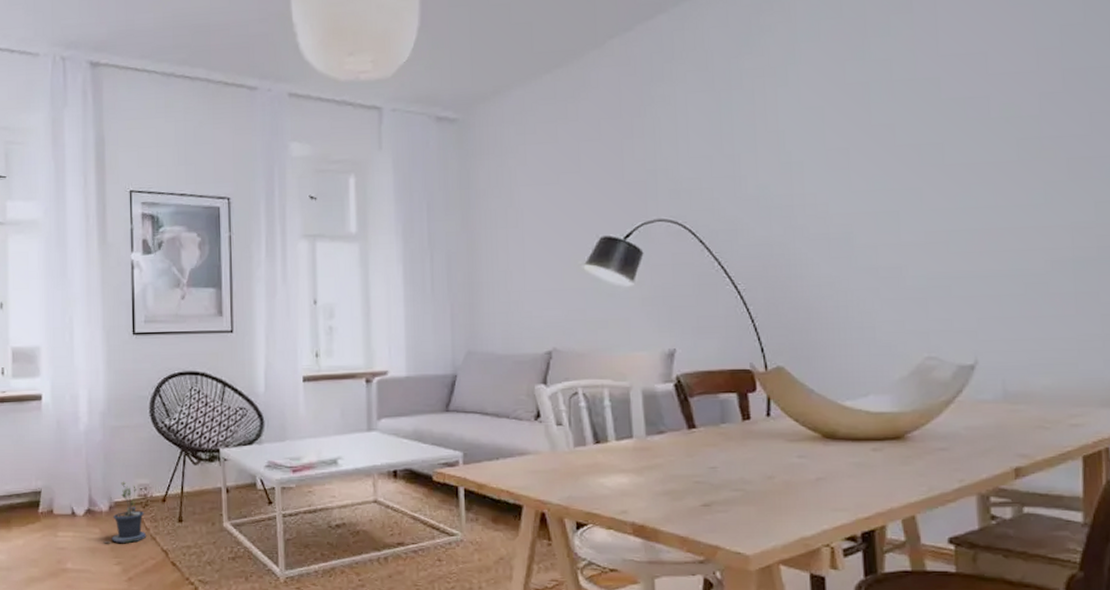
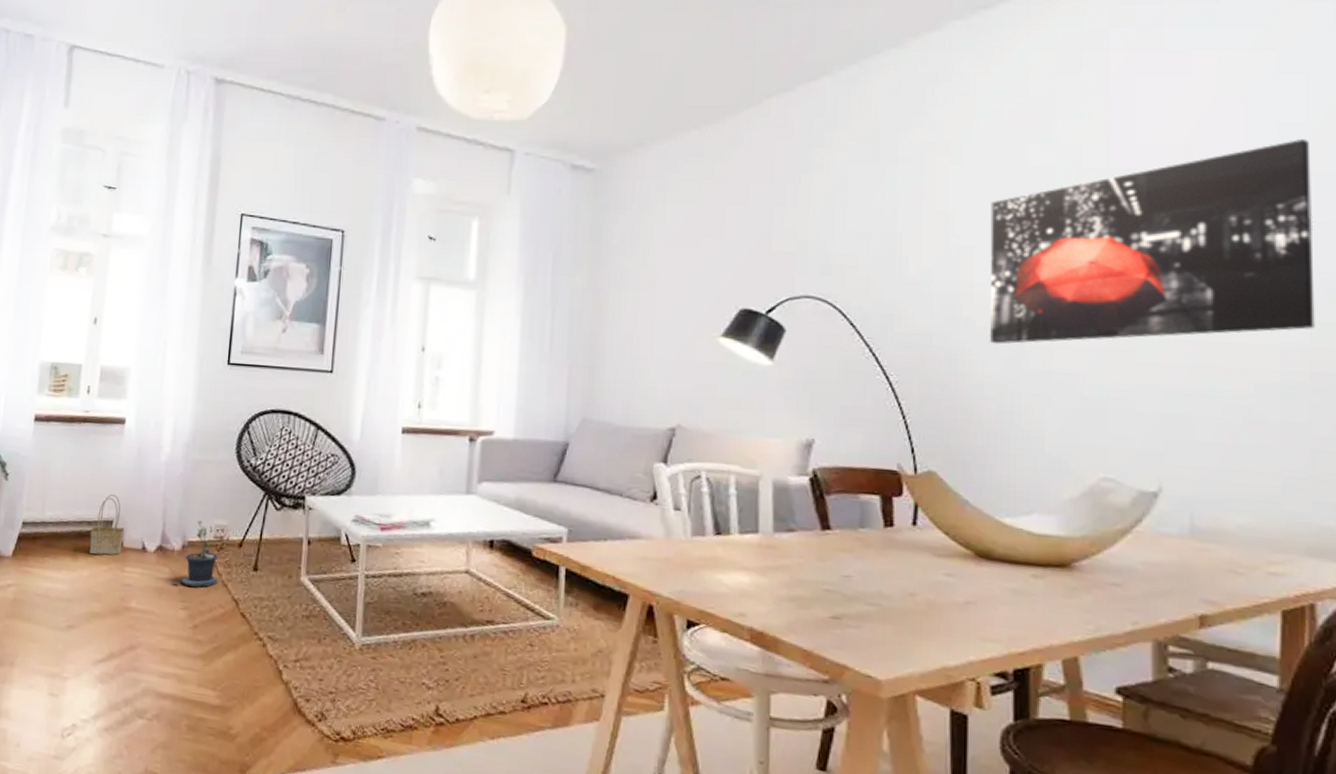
basket: none [20,466,53,524] -> present [89,493,124,555]
wall art: none [816,38,1099,248] -> present [989,139,1315,344]

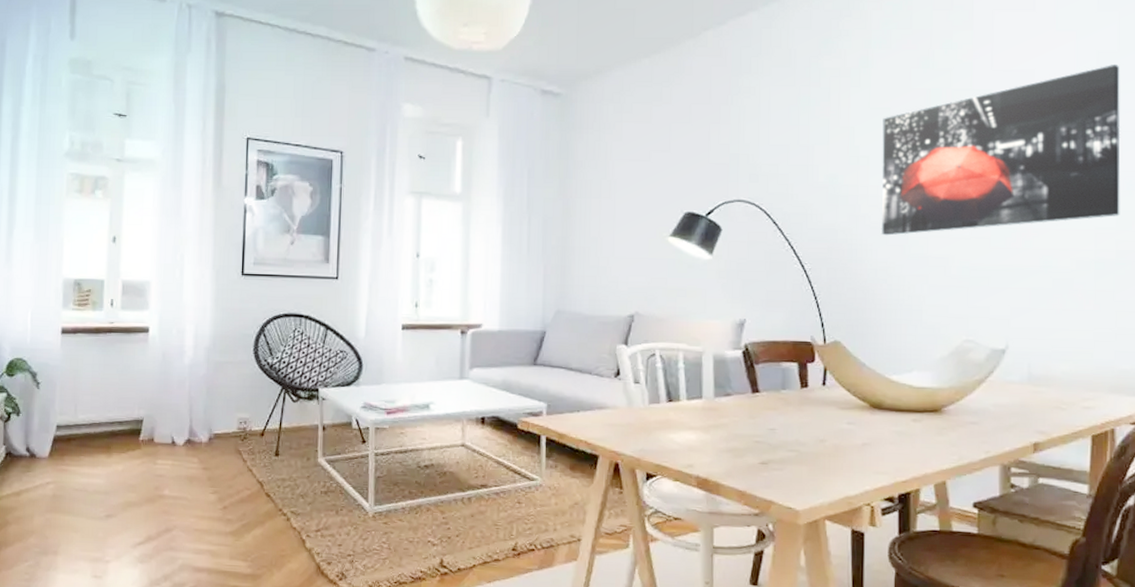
basket: present [89,493,124,555] -> none [122,395,154,451]
potted plant: present [171,519,218,588] -> none [201,414,244,474]

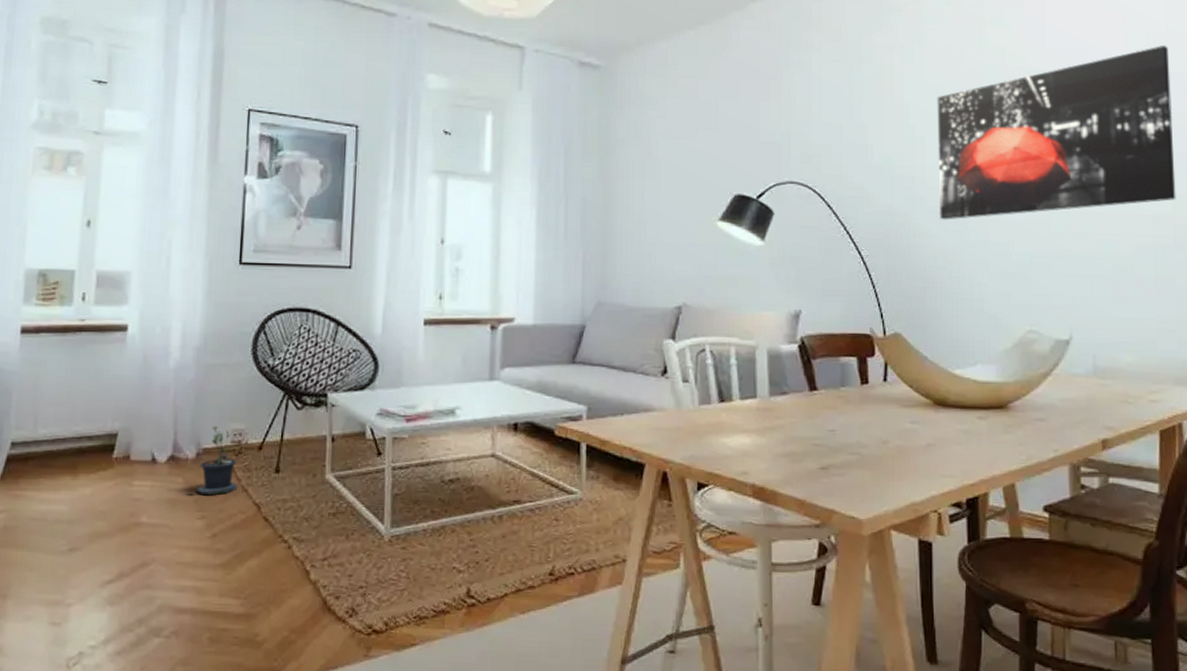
potted plant: none [201,414,244,474] -> present [186,425,238,496]

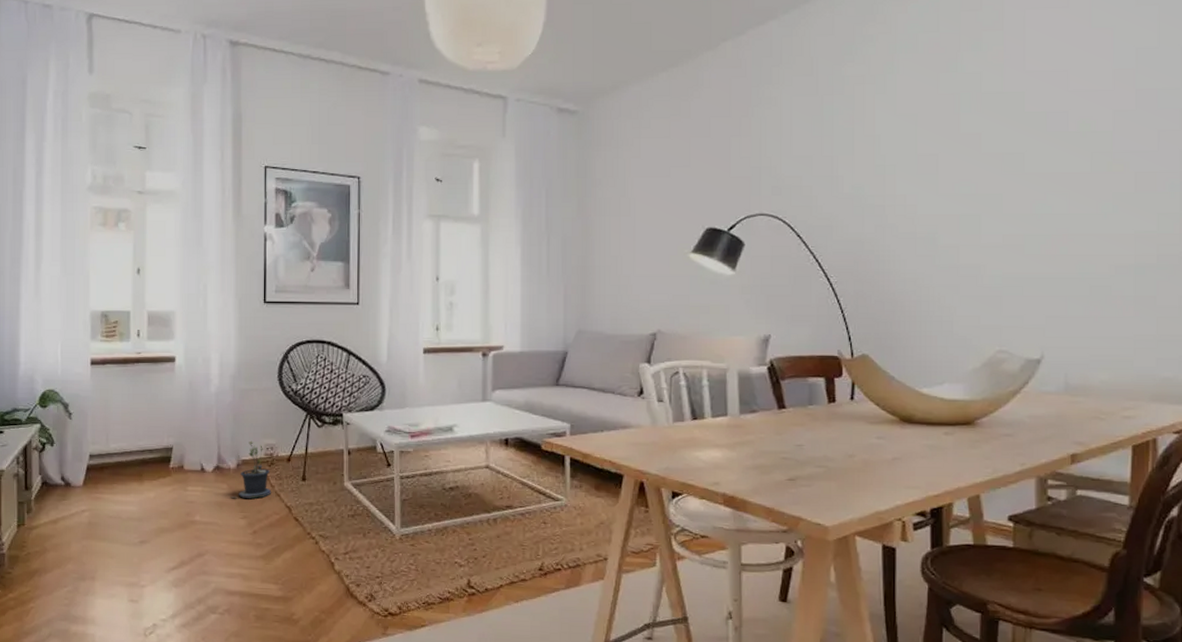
wall art: present [937,46,1176,220] -> none [909,61,1162,246]

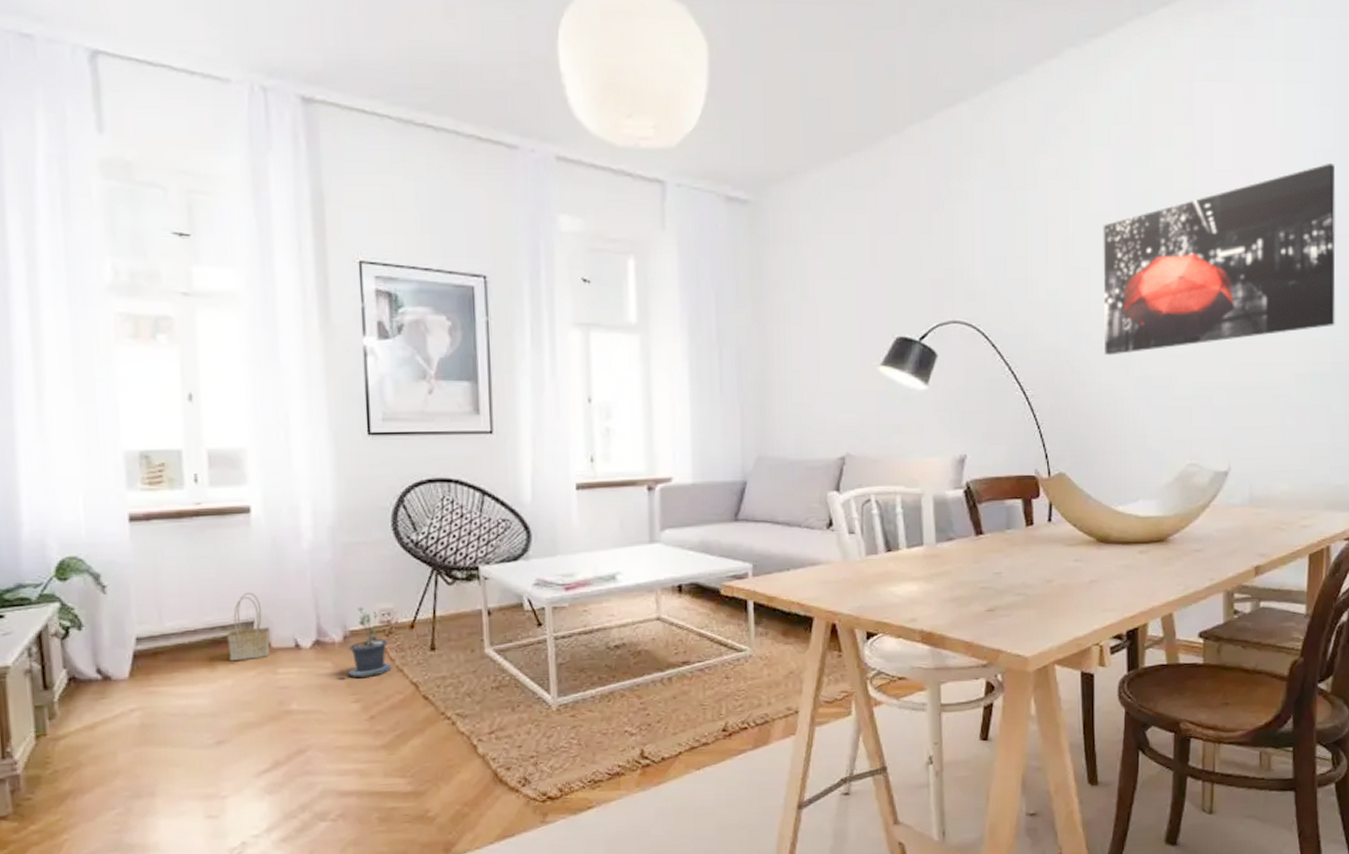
basket: none [152,424,183,478] -> present [226,592,270,662]
wall art: none [909,61,1162,246] -> present [1103,164,1336,356]

